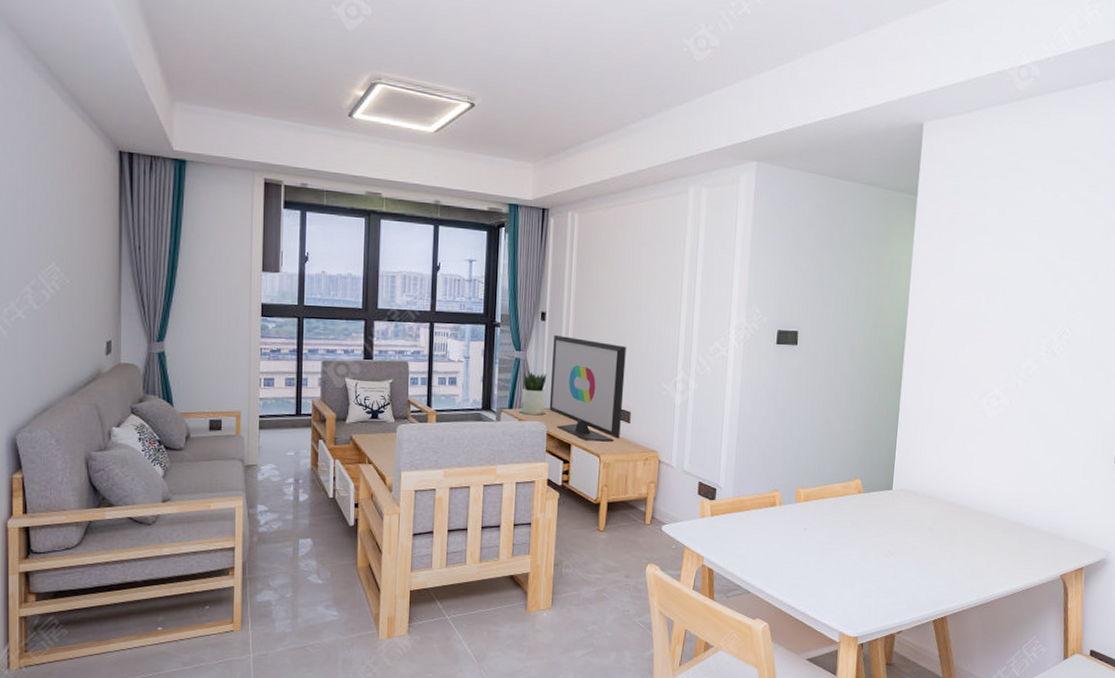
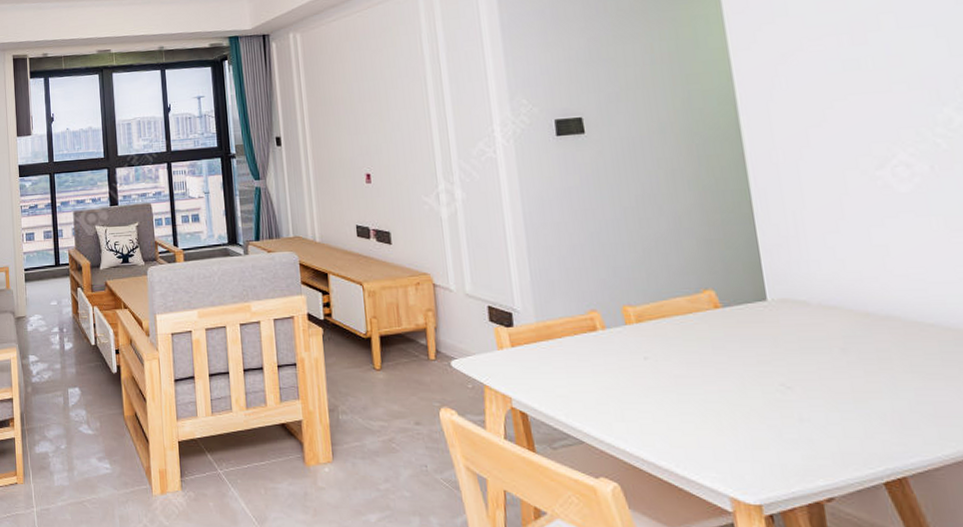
planter: present [519,370,548,416] -> none [266,199,297,246]
television: present [549,334,626,442] -> none [292,158,383,268]

